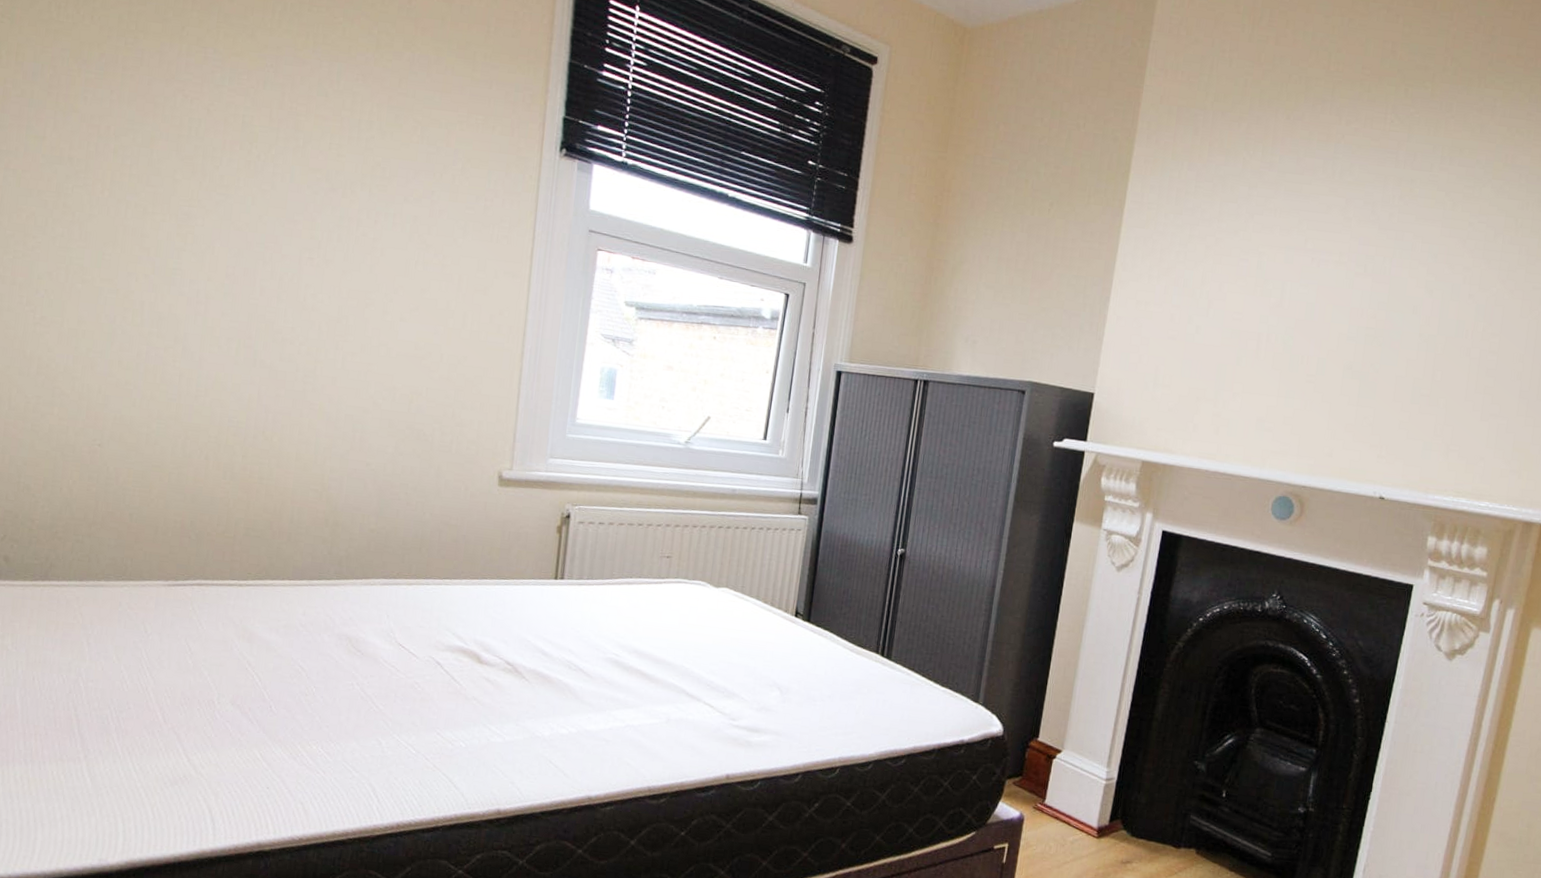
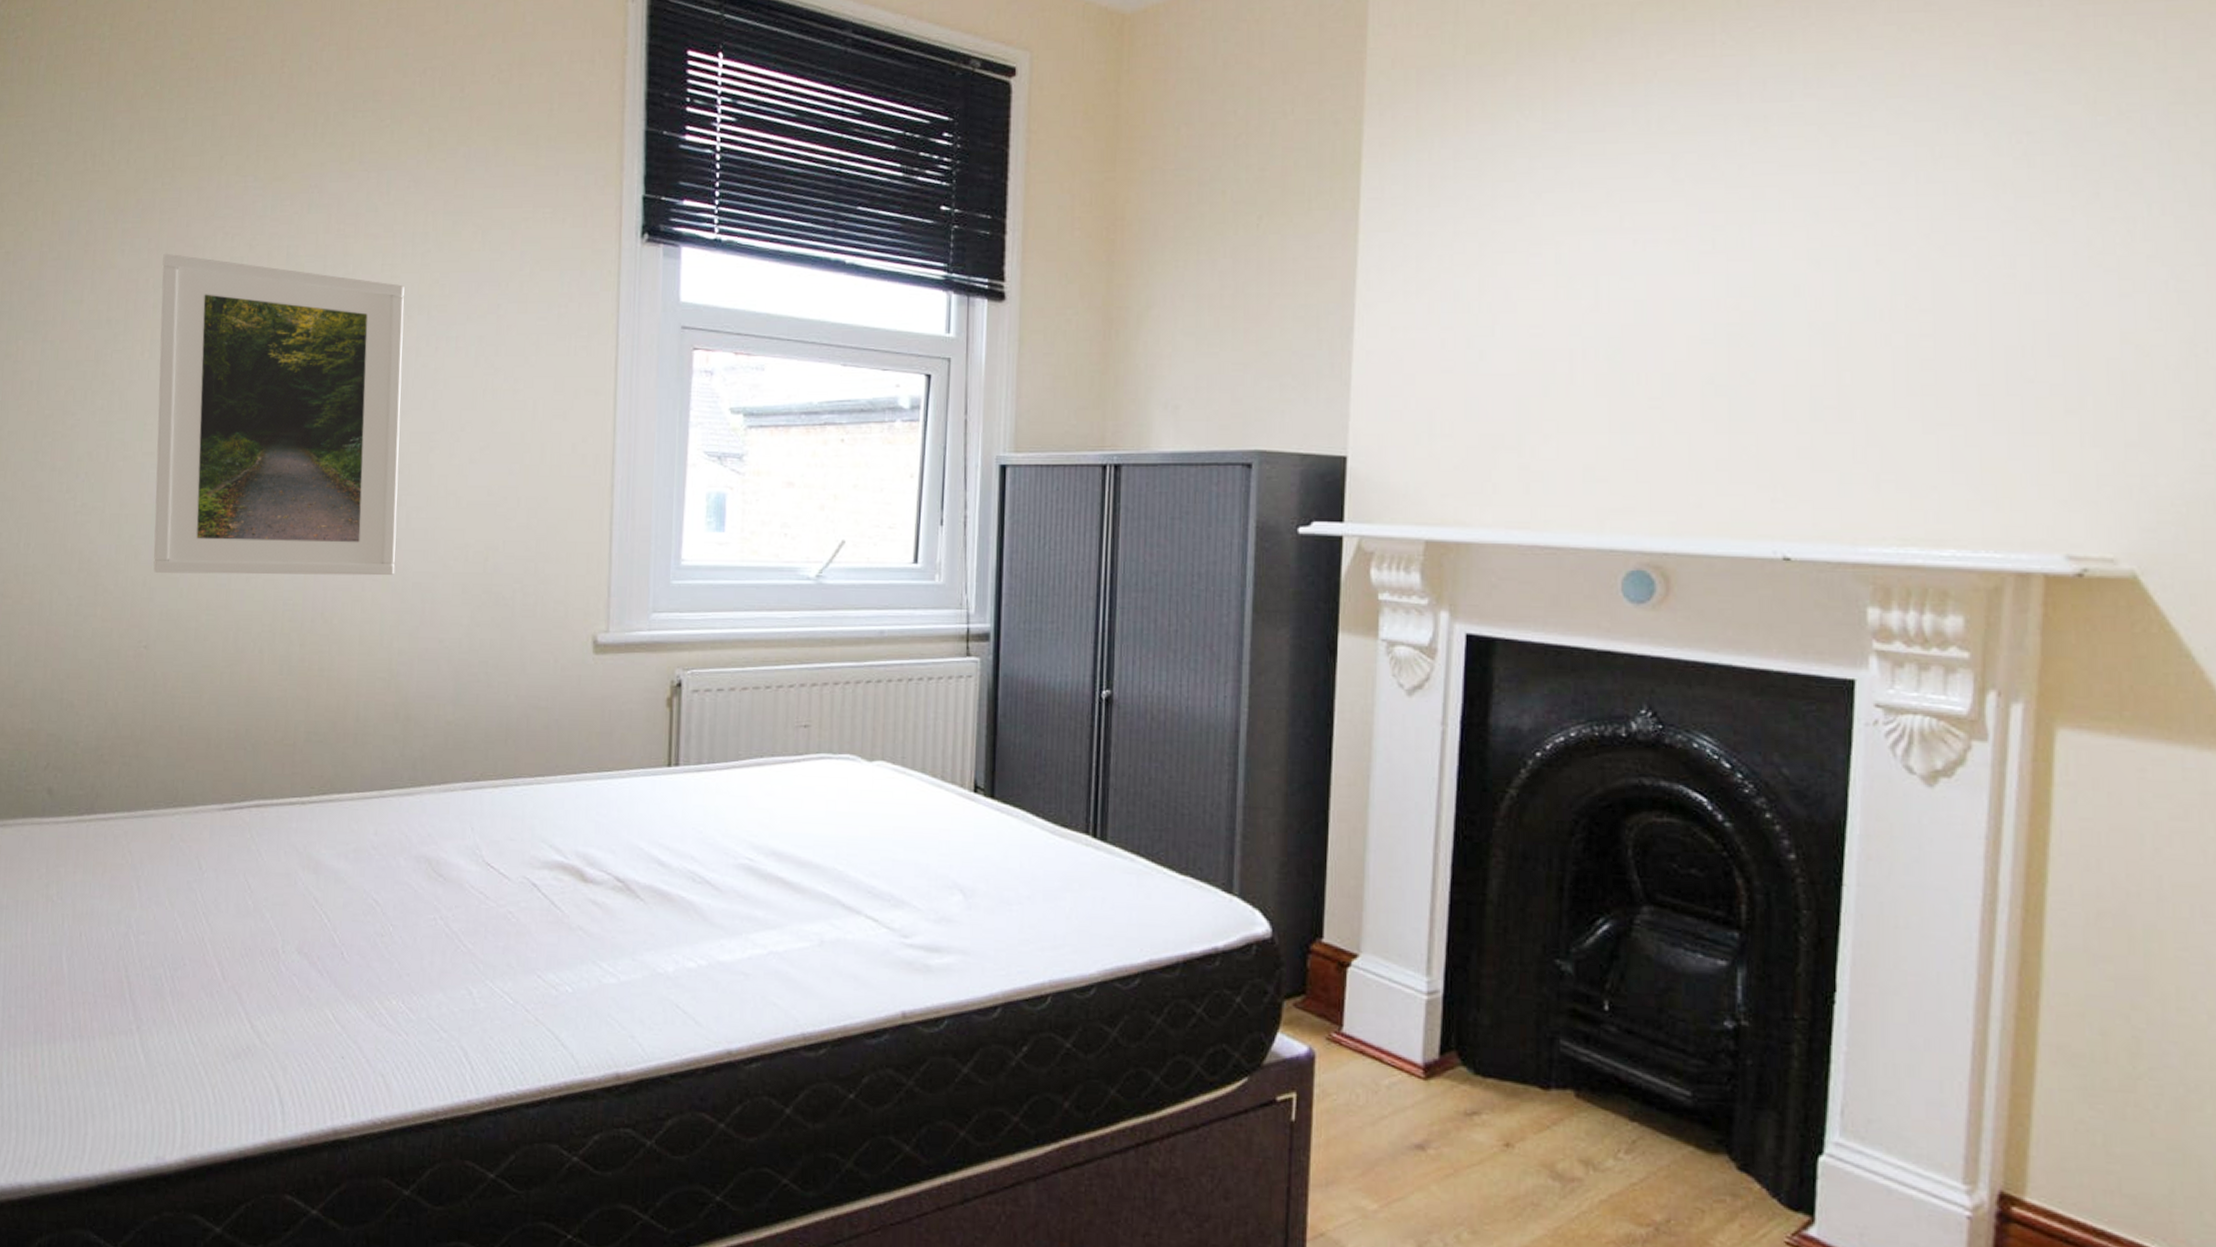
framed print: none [108,105,349,406] -> present [153,253,404,576]

